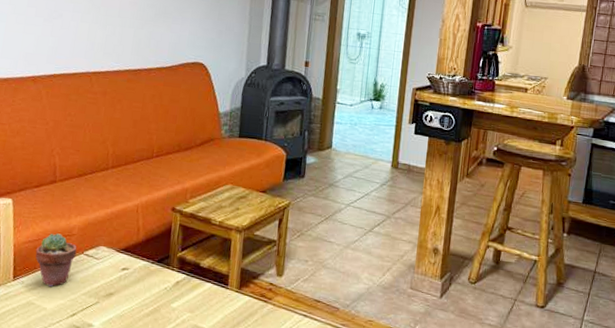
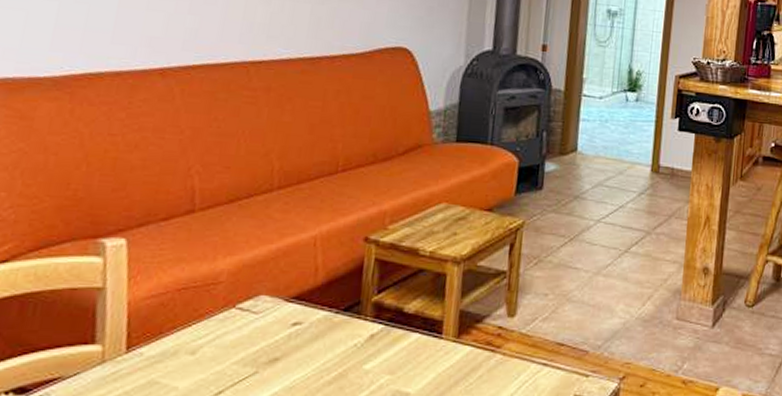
potted succulent: present [35,233,77,287] -> none [161,282,226,358]

